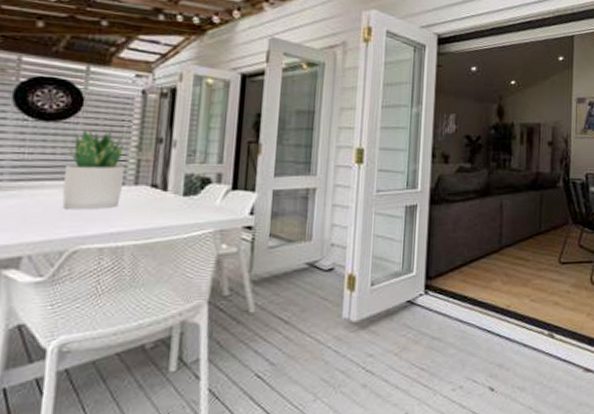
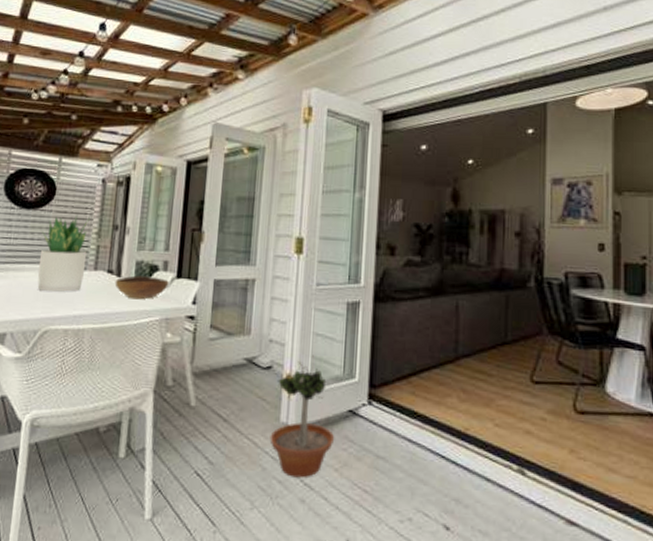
bowl: none [160,189,223,213] -> present [115,275,169,300]
potted tree: none [332,255,395,366] -> present [270,355,335,478]

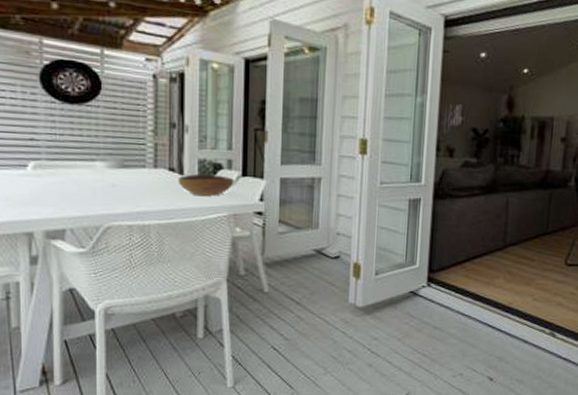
planter: present [37,214,91,293] -> none [91,111,145,190]
potted tree: present [270,355,335,478] -> none [339,246,398,348]

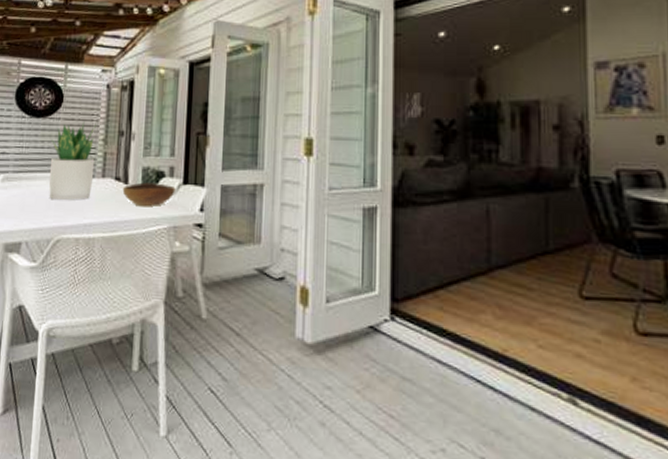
planter: none [91,111,145,190] -> present [49,121,97,201]

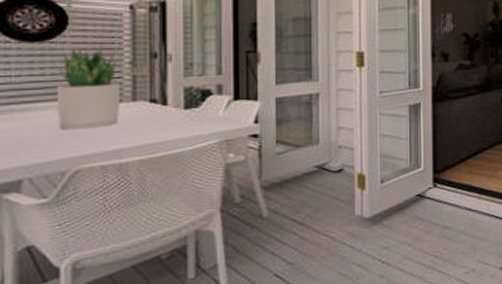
bowl: present [122,182,176,207] -> none [160,101,225,126]

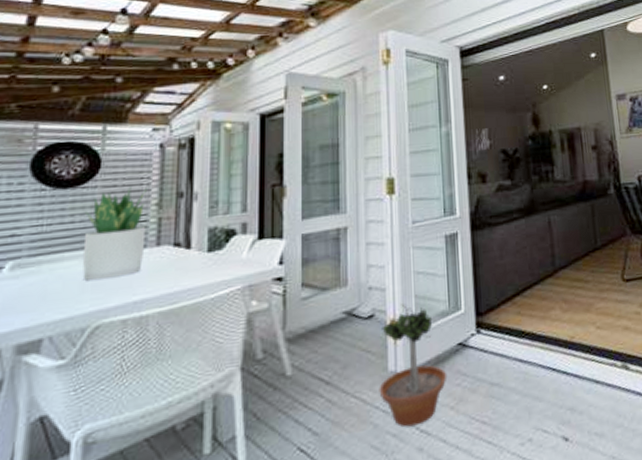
potted tree: none [346,154,407,259] -> present [379,294,448,428]

